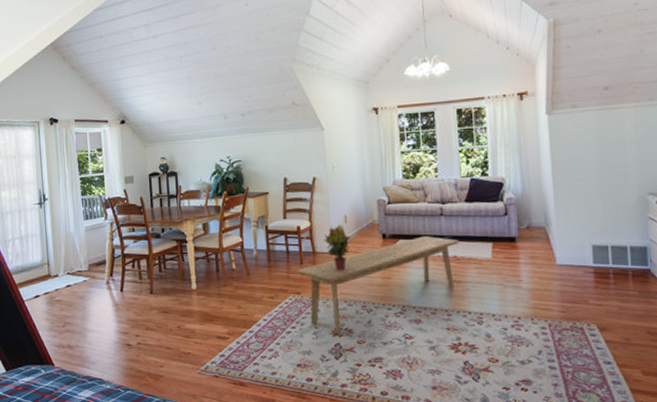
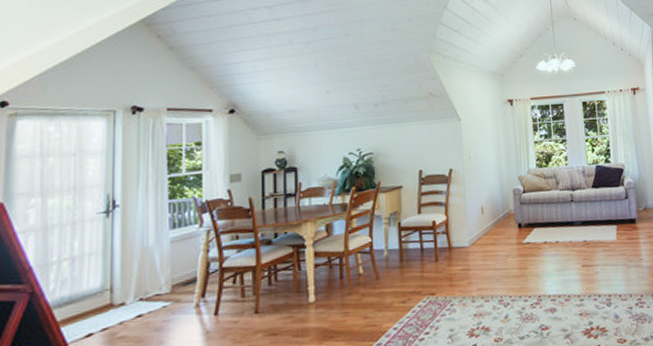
bench: present [297,236,460,333] -> none [431,222,589,333]
potted plant: present [324,224,351,271] -> none [460,216,488,266]

